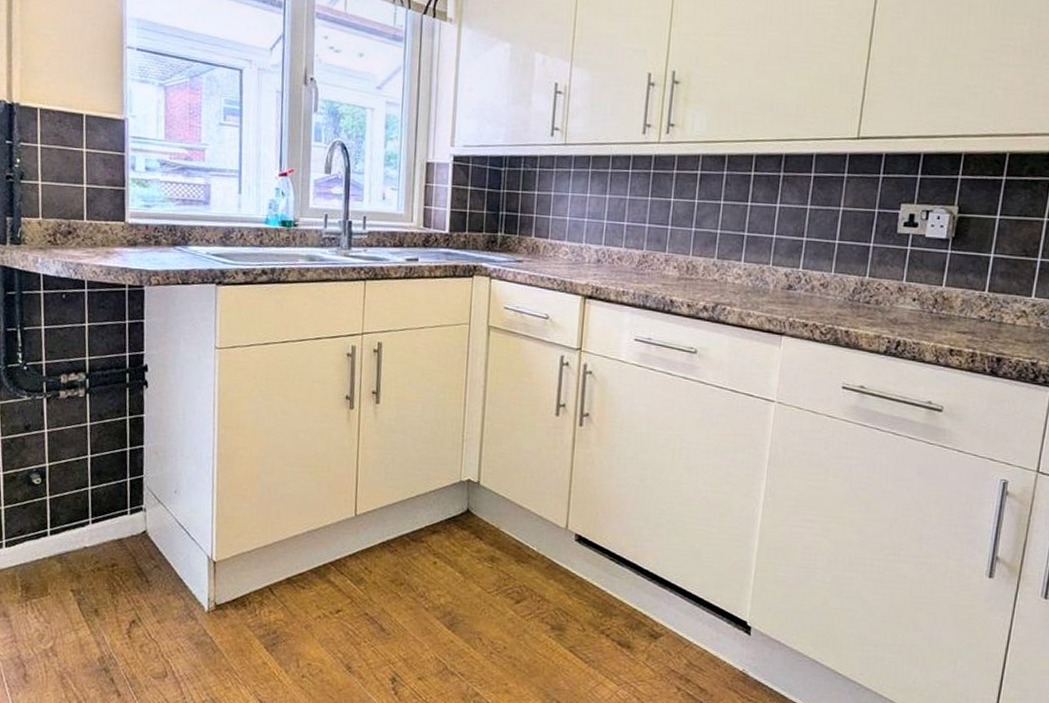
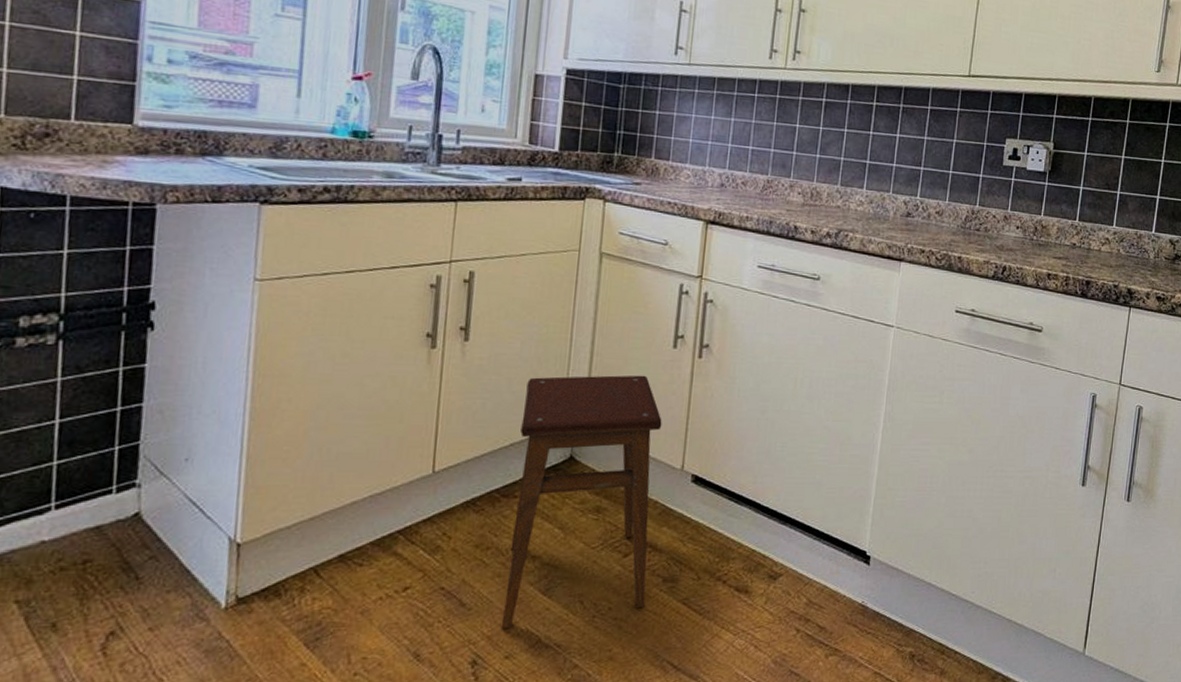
stool: none [414,437,547,655] -> present [501,375,662,629]

